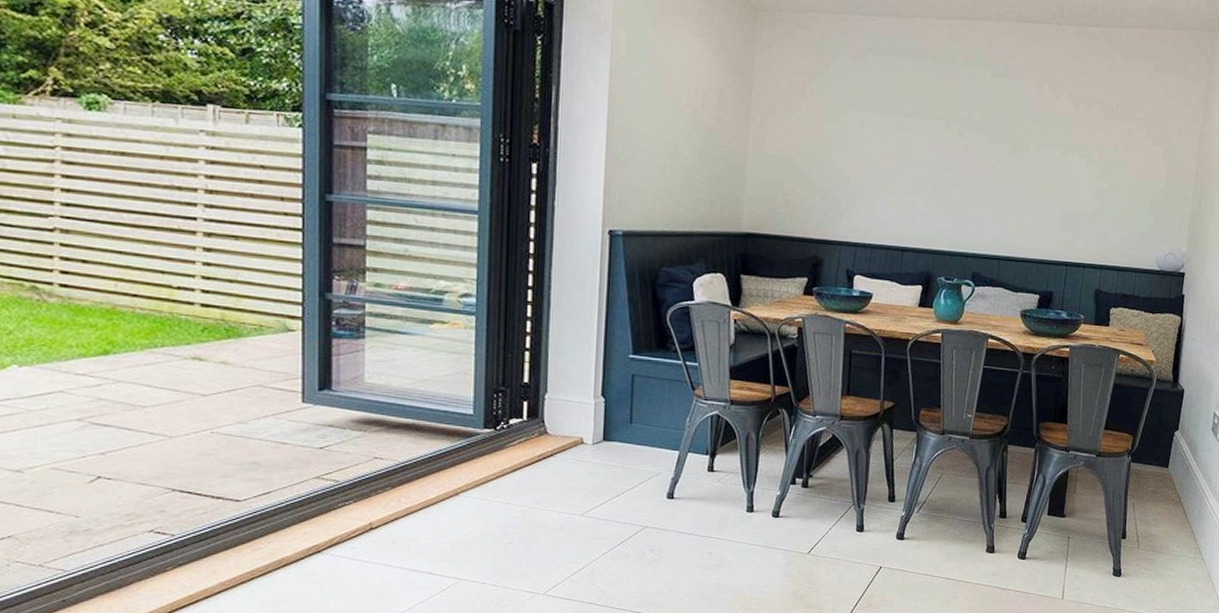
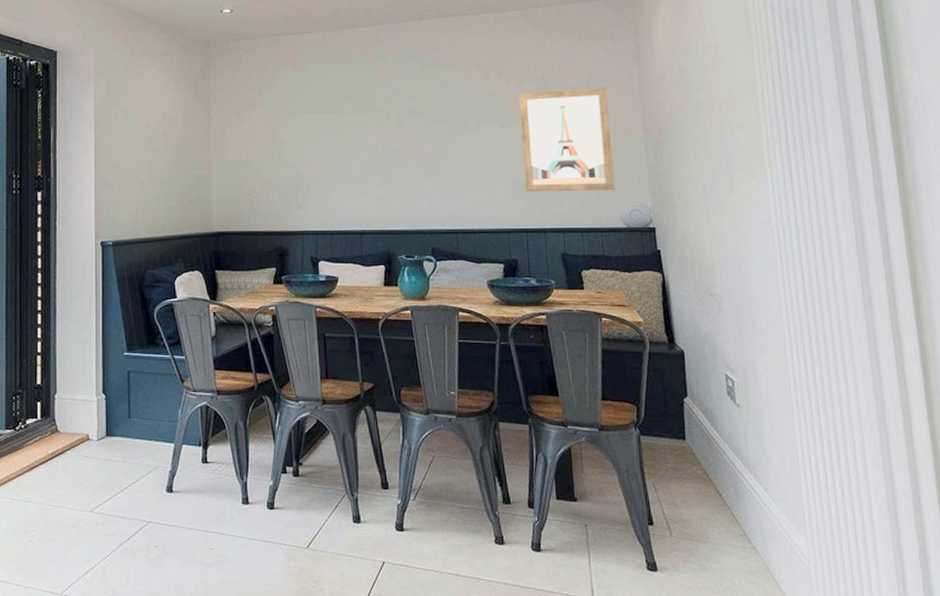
wall art: none [1073,119,1170,233] -> present [519,87,615,193]

